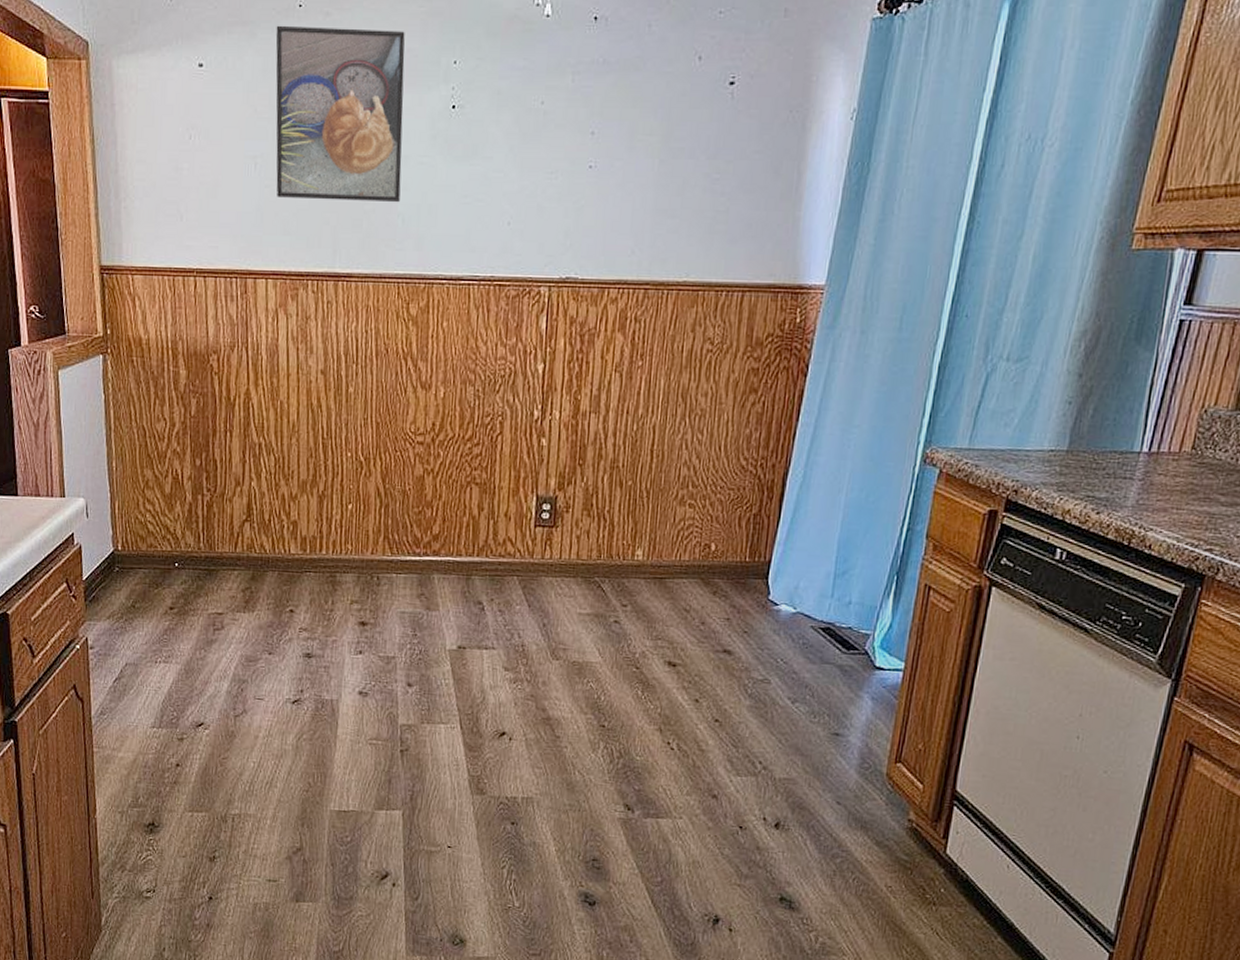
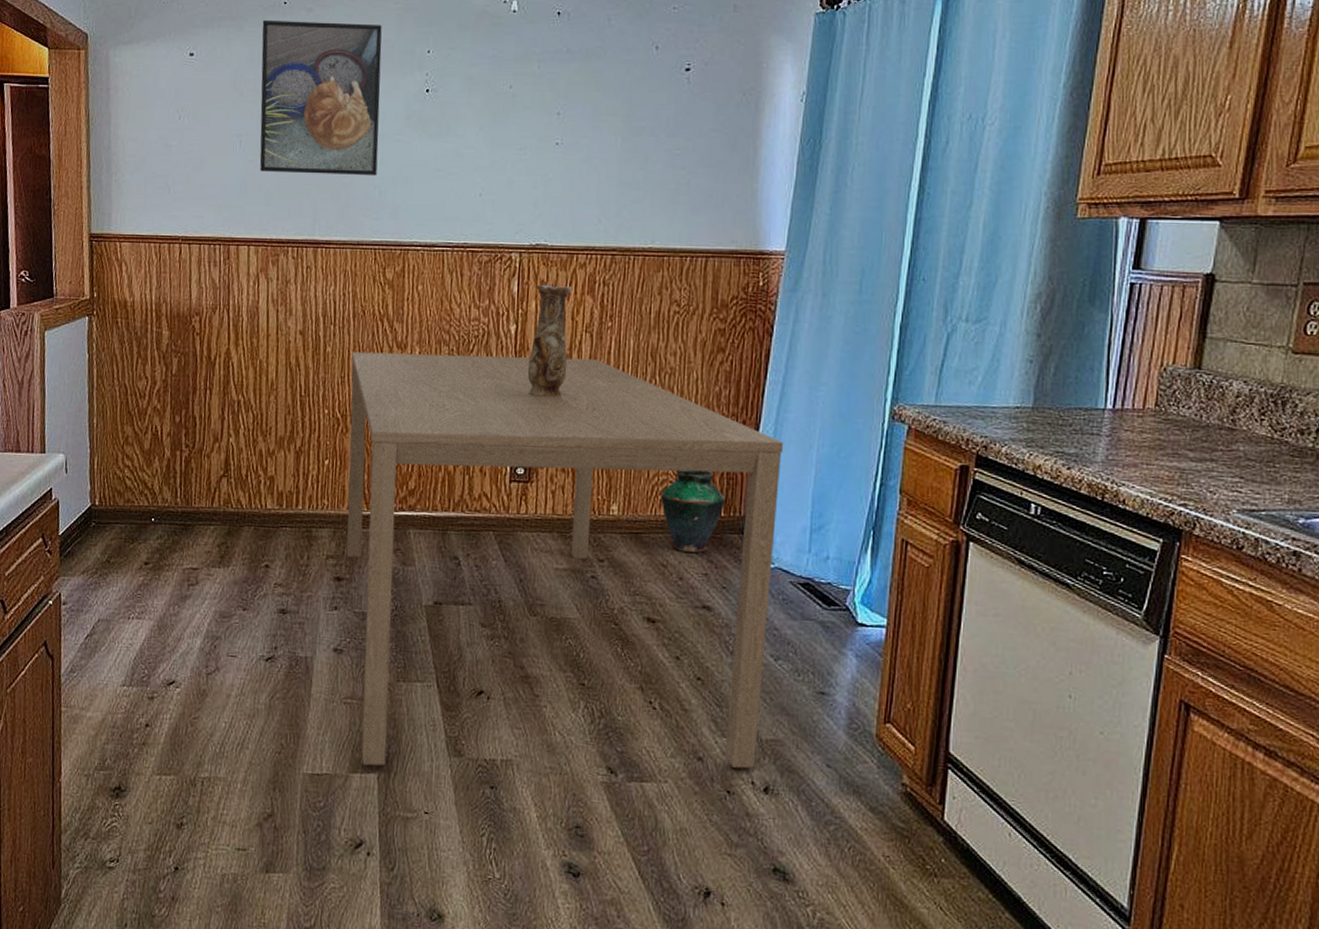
dining table: none [370,392,813,806] -> present [346,352,784,769]
vase: none [554,320,603,440] -> present [527,284,573,397]
vase: none [685,514,751,598] -> present [660,469,725,553]

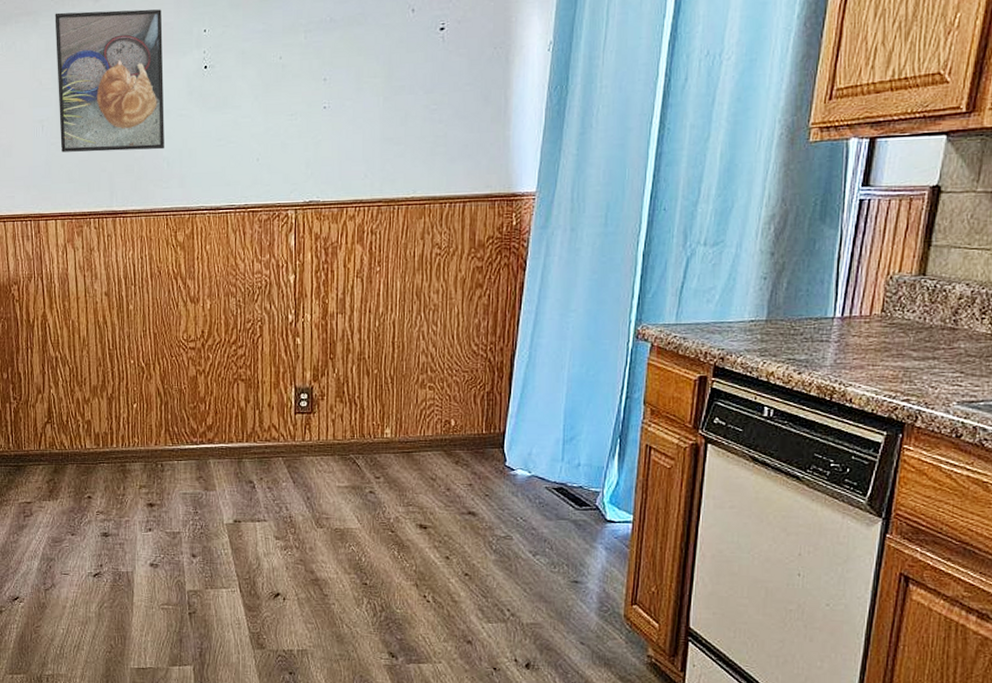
dining table: present [346,352,784,769] -> none [151,301,538,660]
vase: present [527,284,573,397] -> none [306,236,344,337]
vase: present [660,469,725,553] -> none [428,395,486,466]

